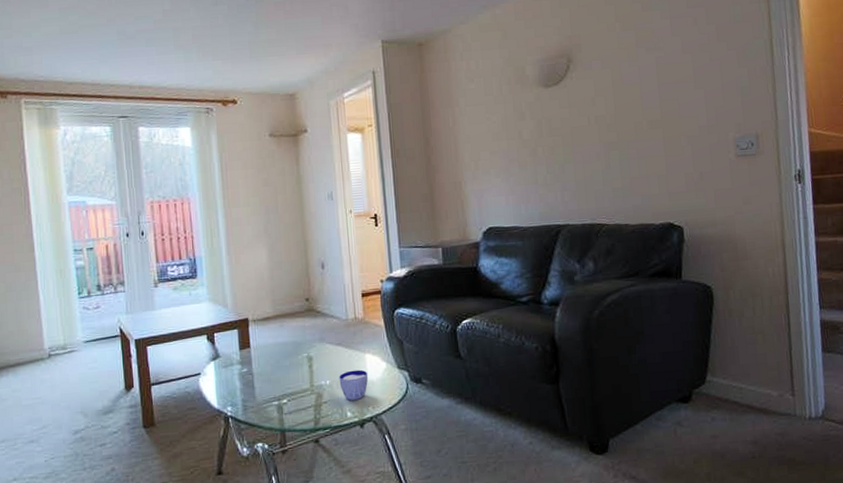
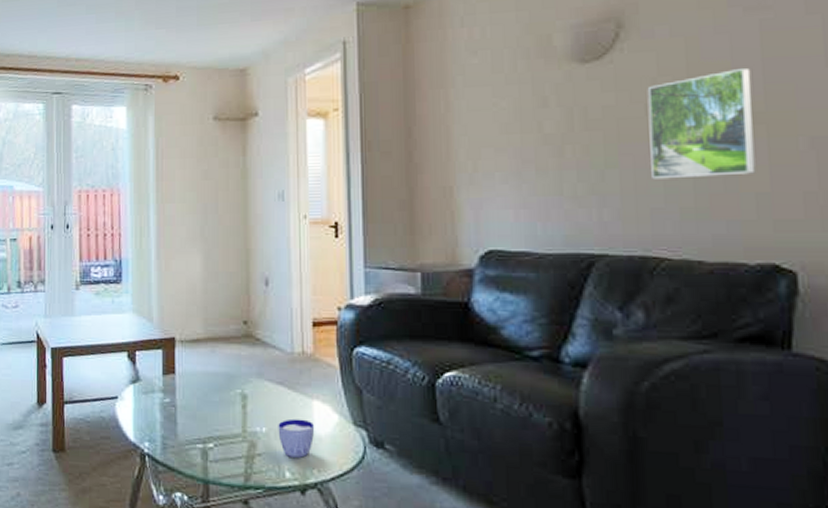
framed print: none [589,90,657,170] -> present [647,67,756,180]

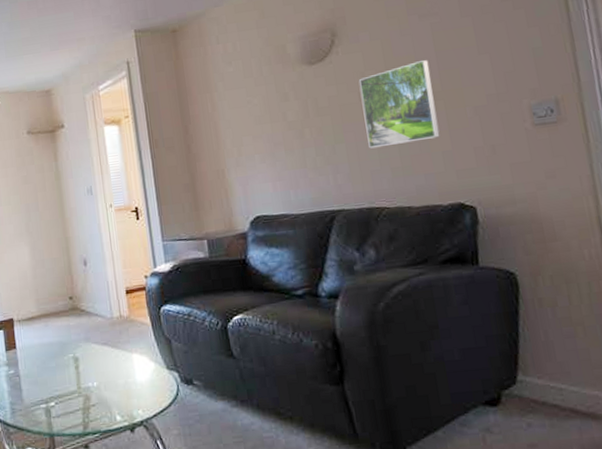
cup: present [278,418,314,459] -> none [106,370,136,404]

